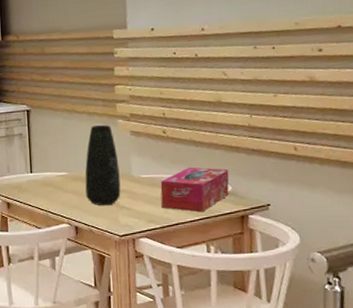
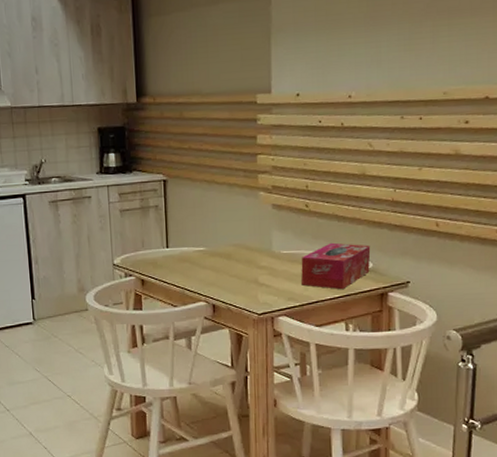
vase: present [85,125,121,205] -> none [223,197,261,282]

